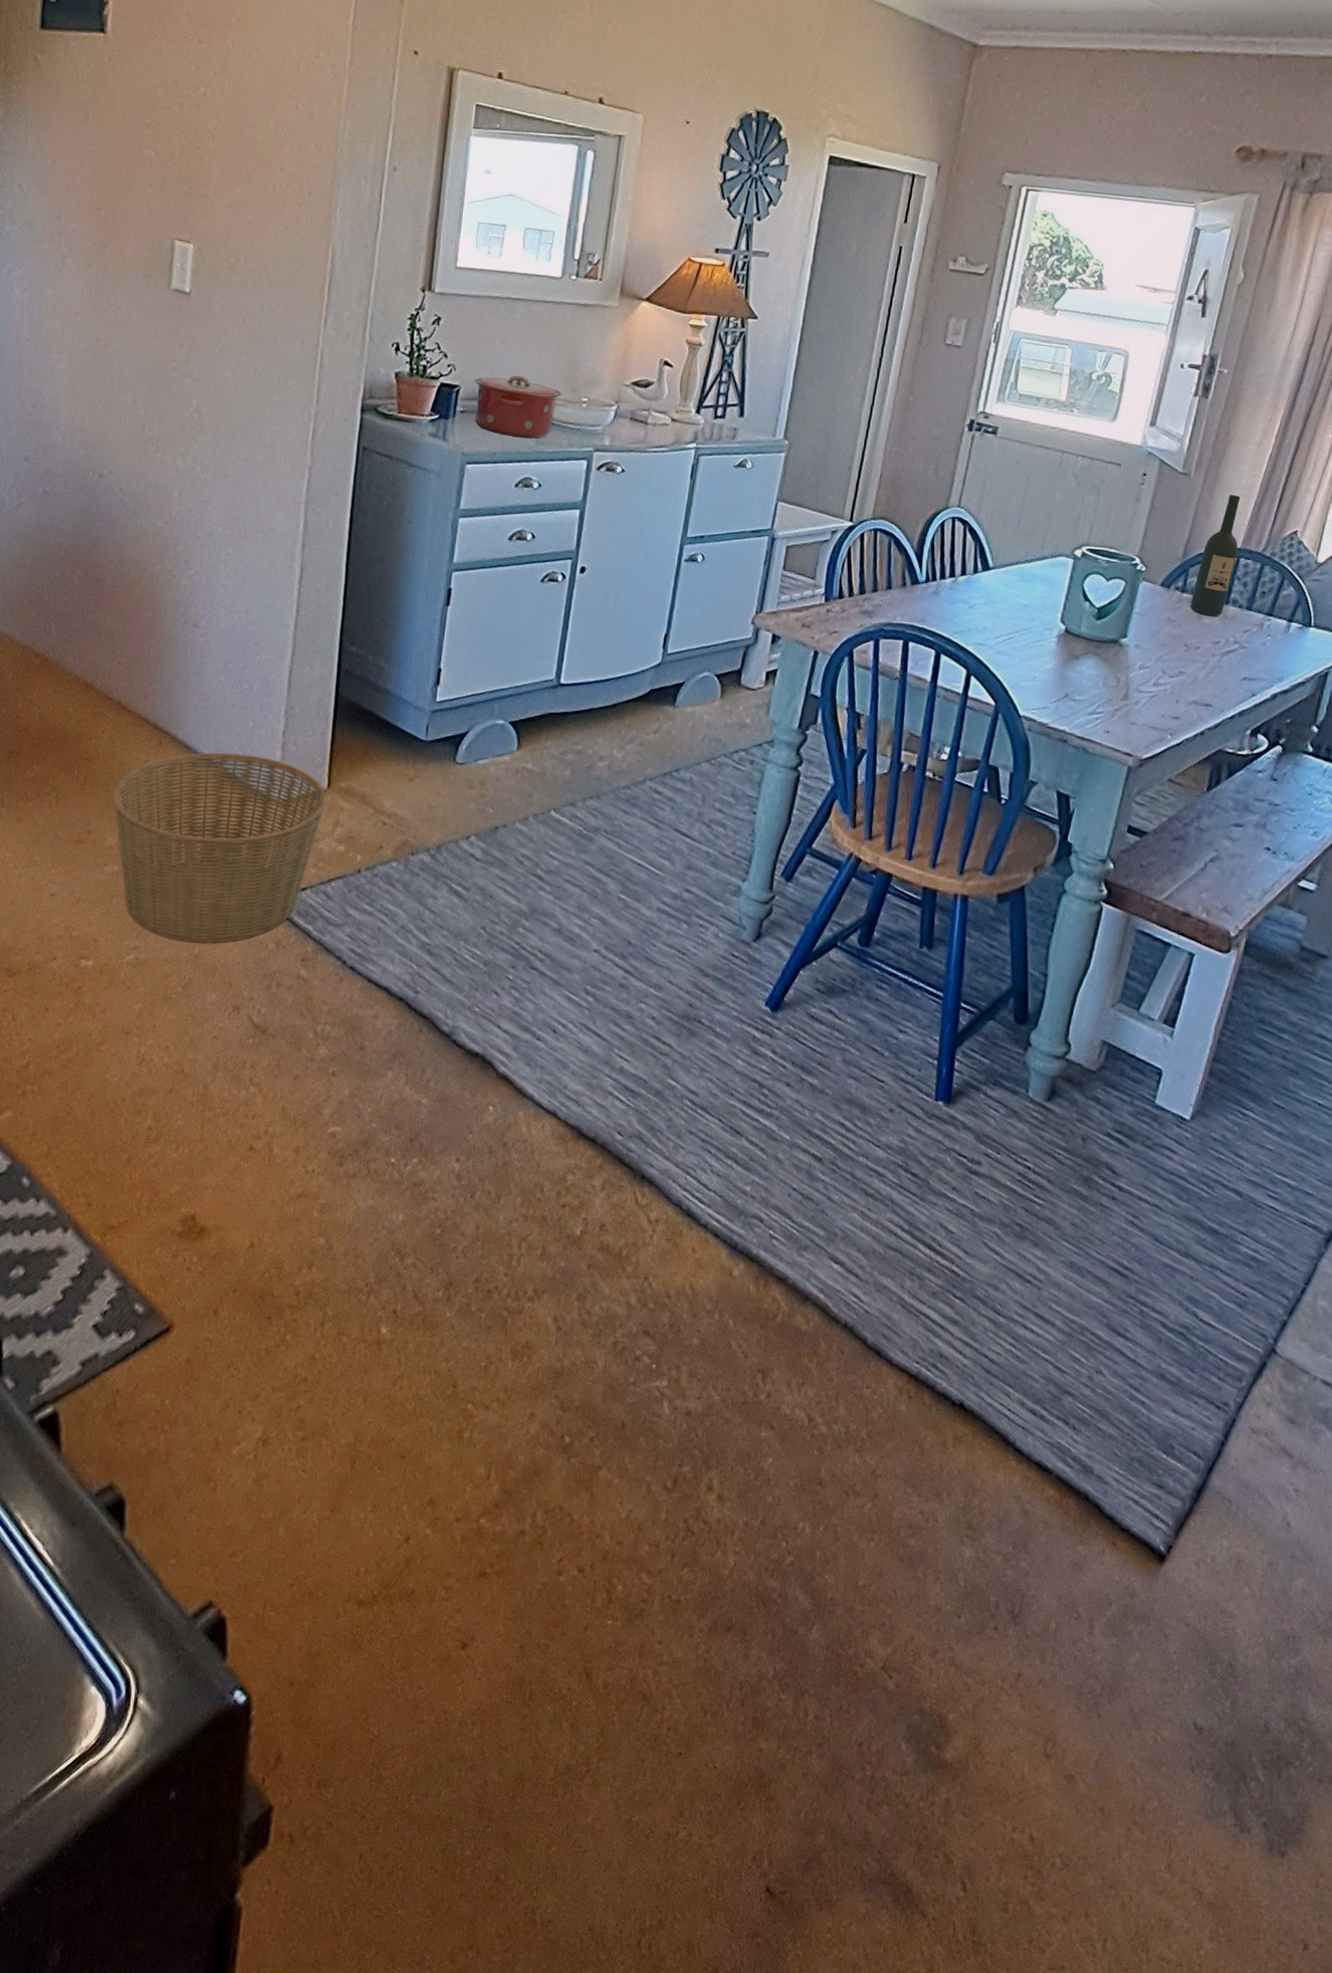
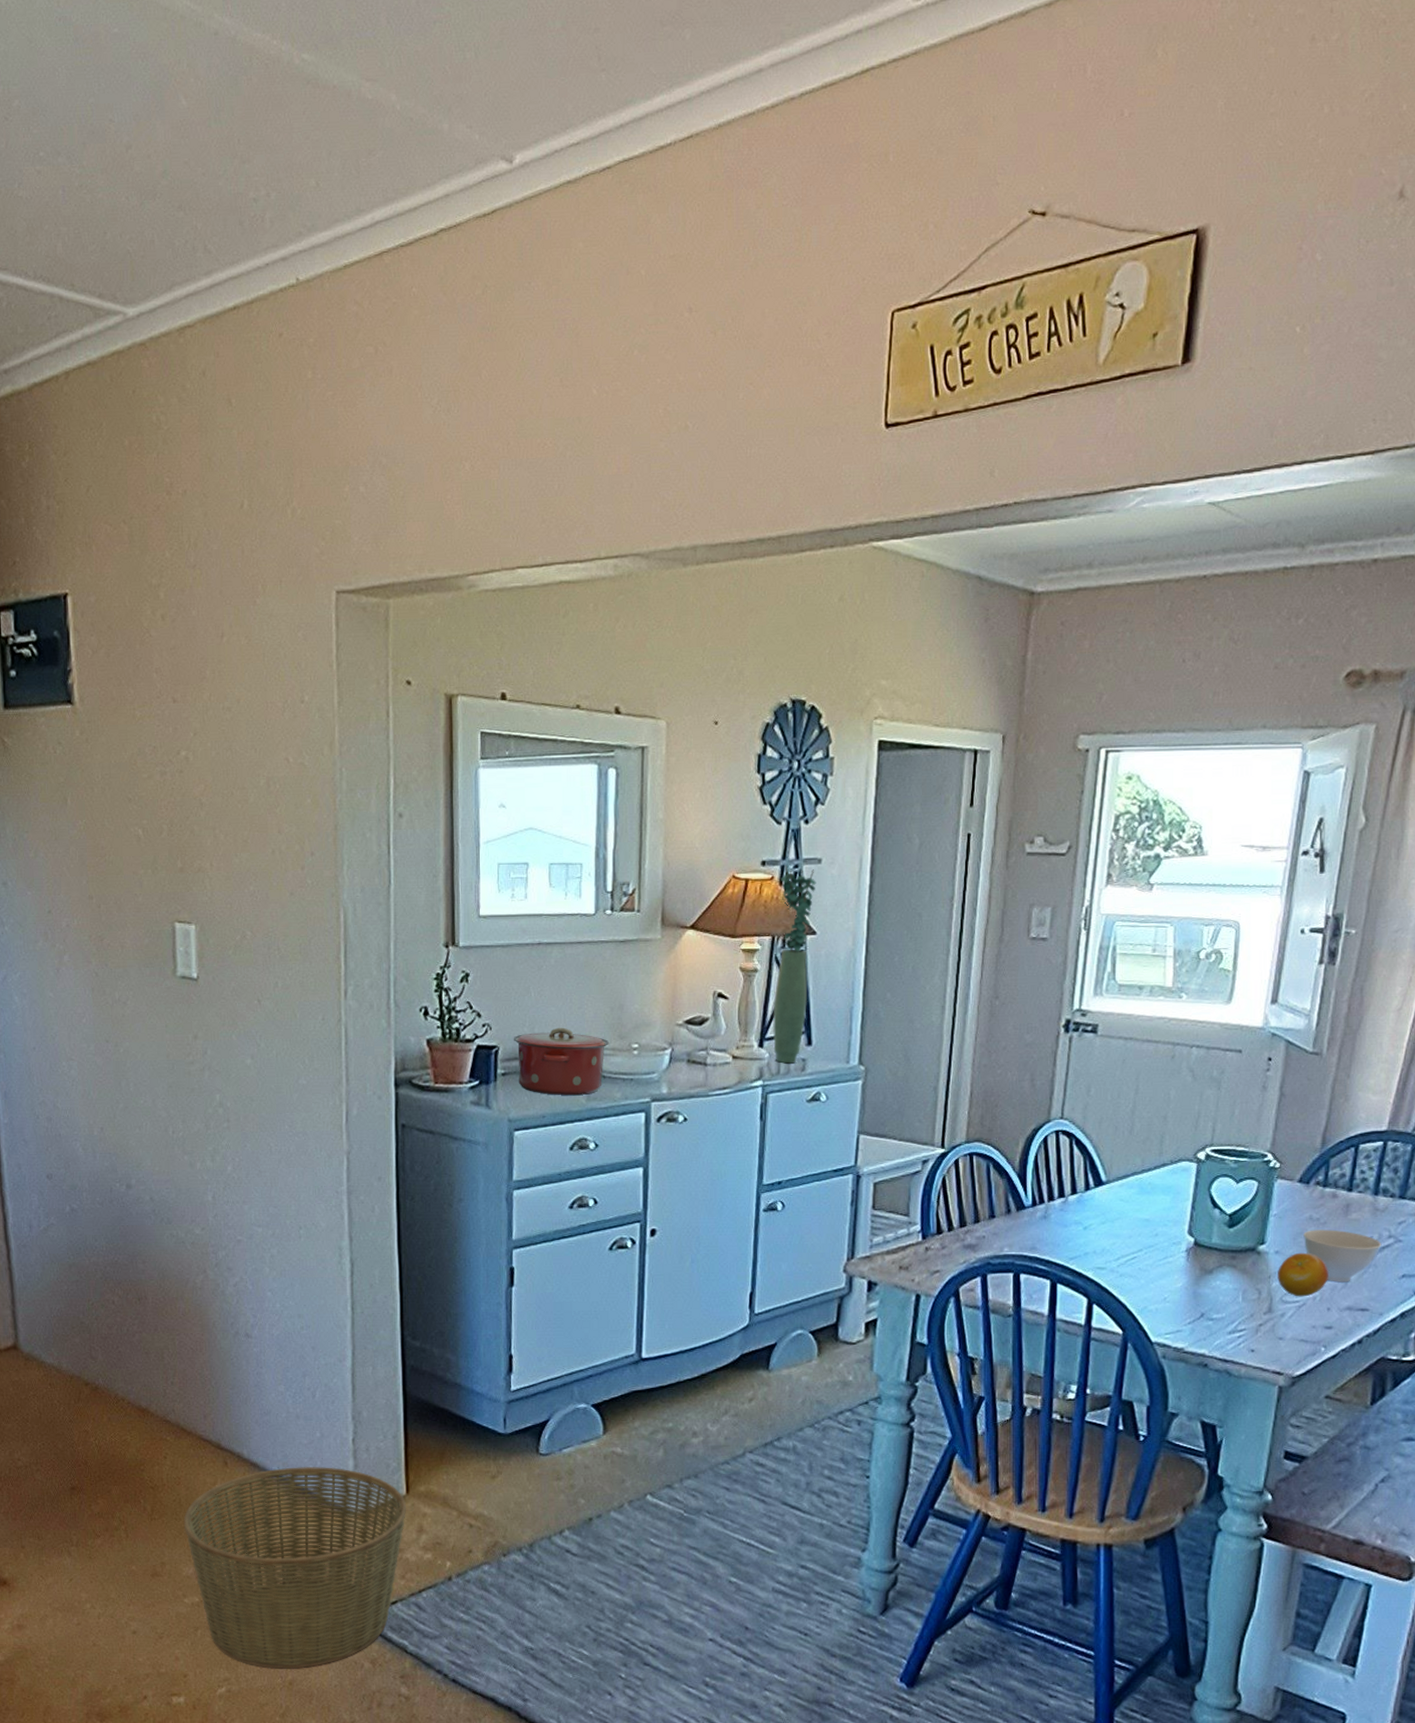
vase: none [708,255,762,431] -> present [773,865,816,1064]
fruit: none [1135,648,1180,689] -> present [1278,1252,1328,1297]
bowl: none [1160,629,1228,679] -> present [1303,1229,1382,1283]
wine bottle: present [1190,495,1240,618] -> none [1334,1071,1385,1211]

